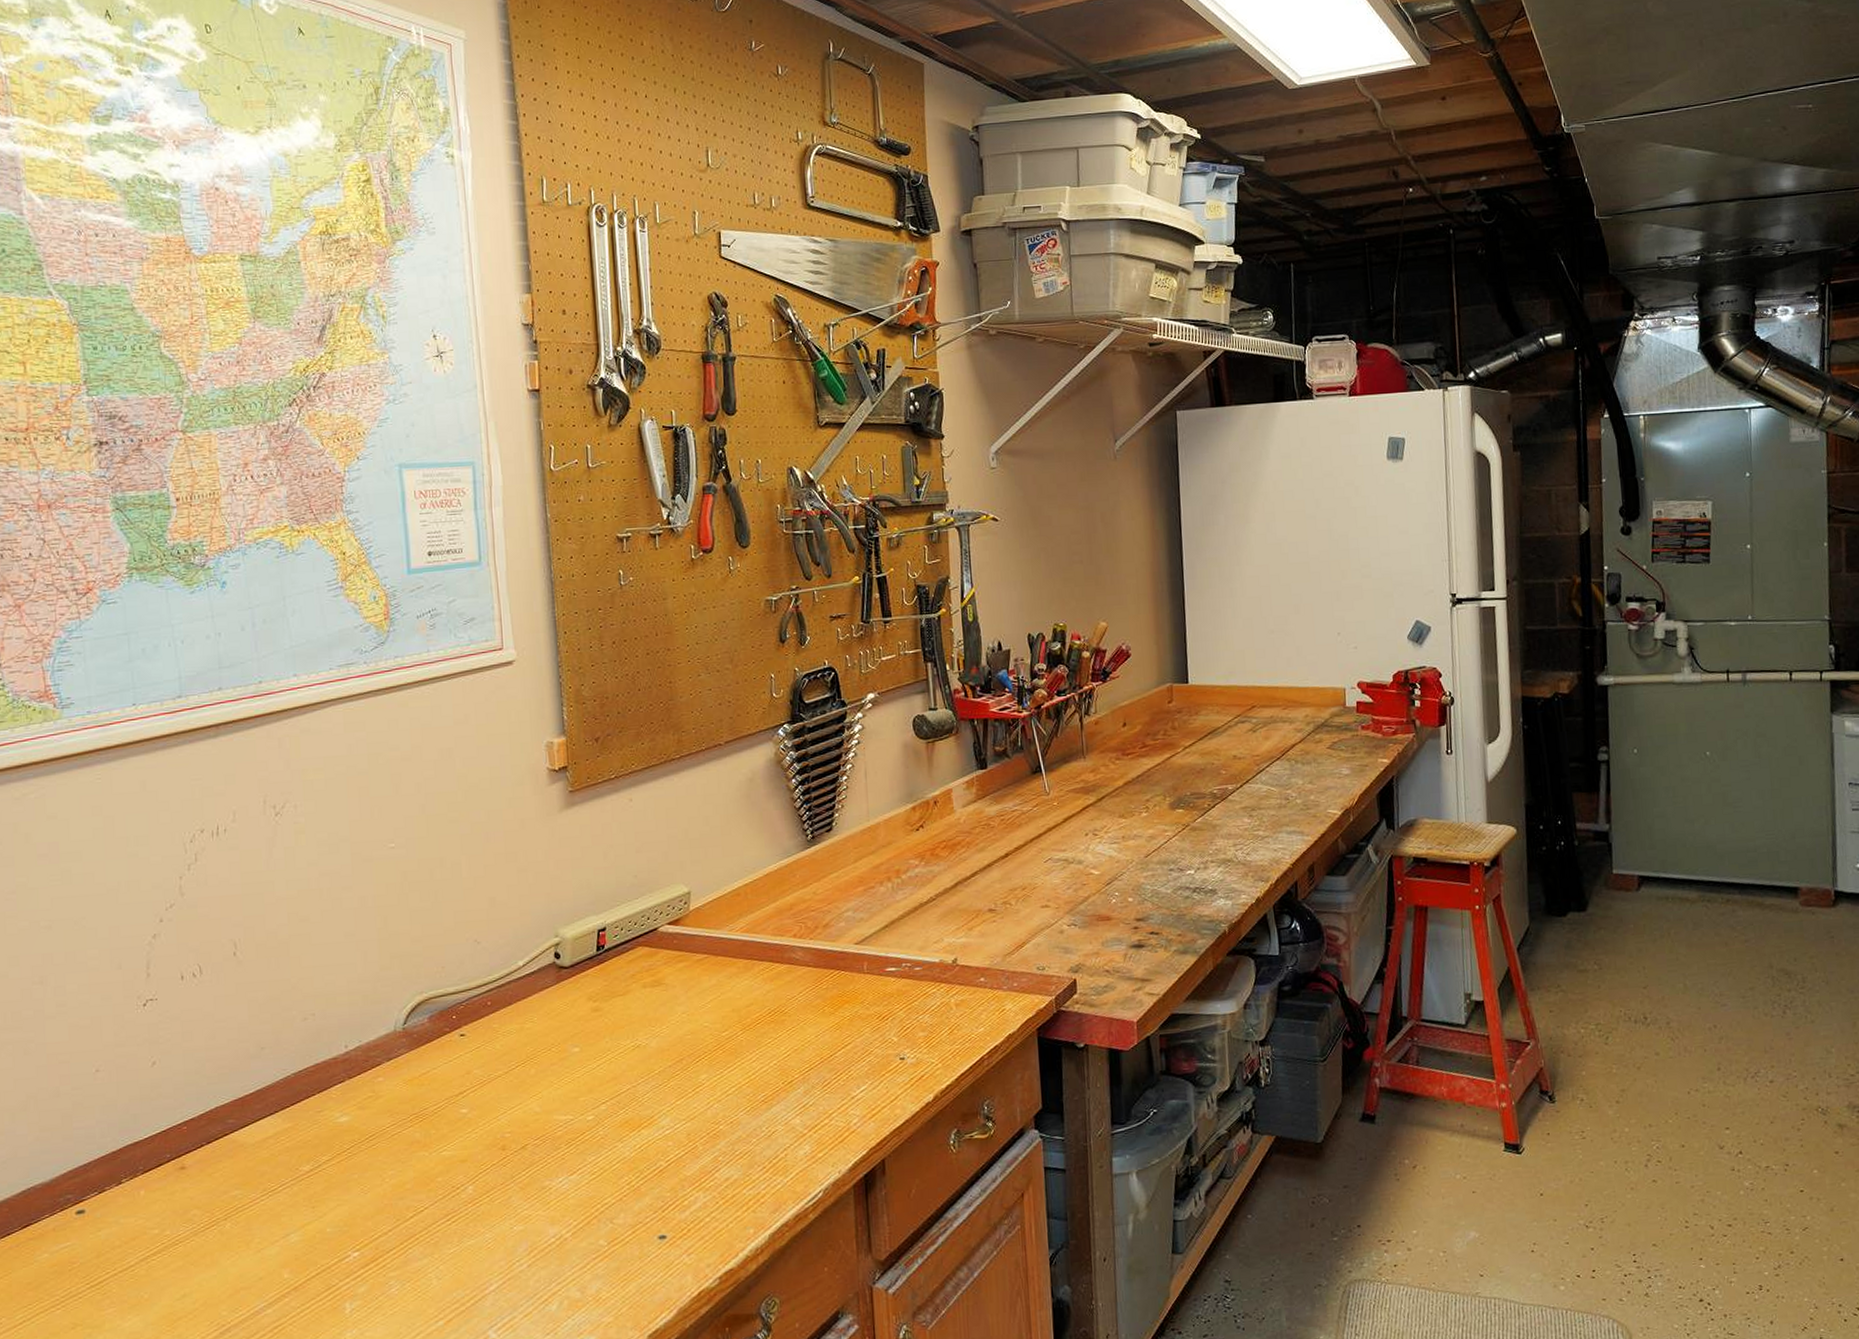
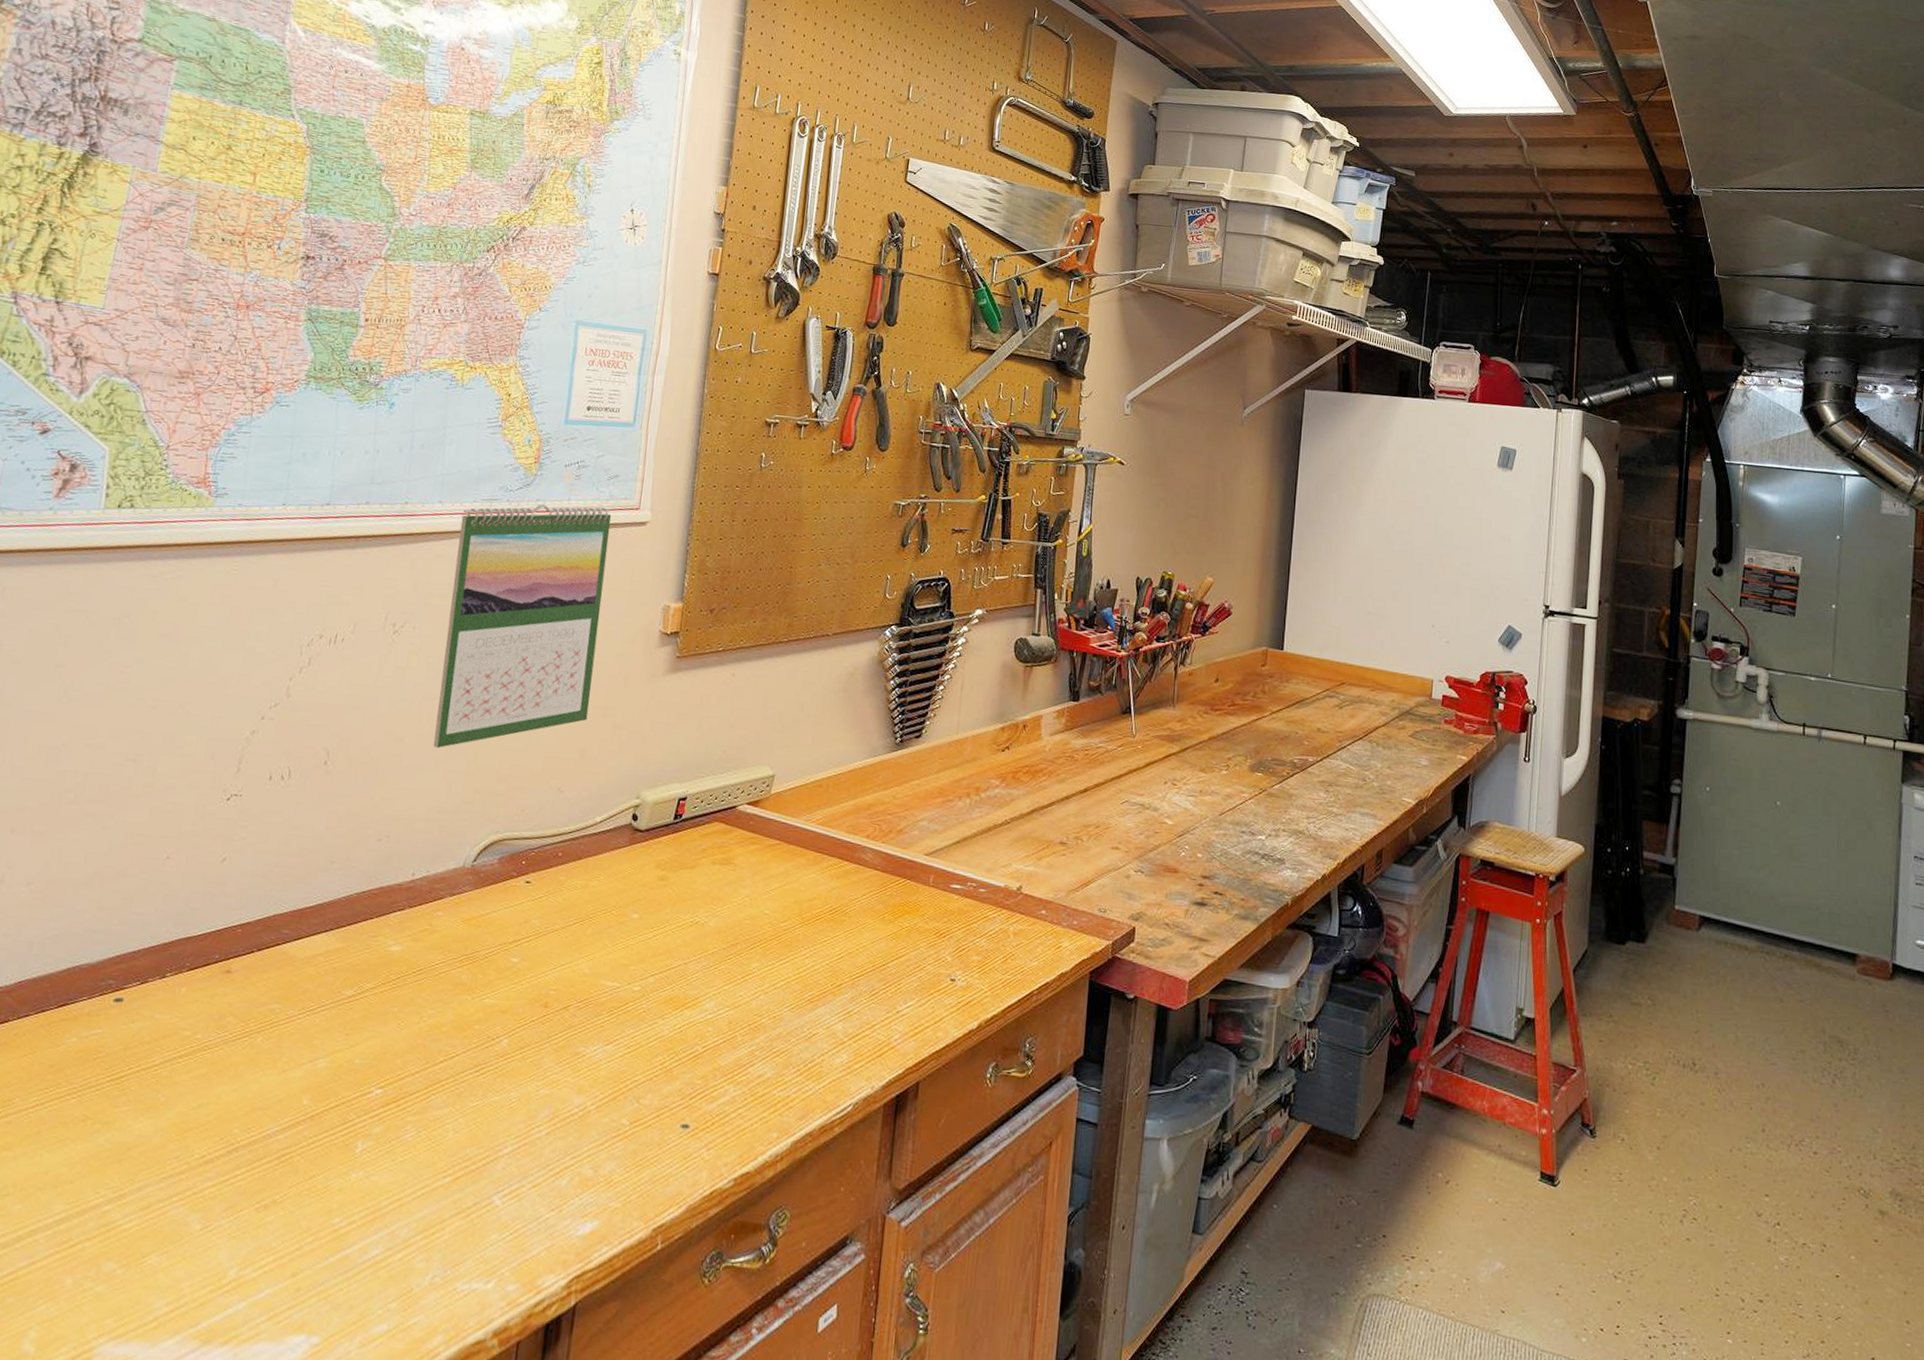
calendar: none [320,653,491,921] -> present [433,504,612,748]

